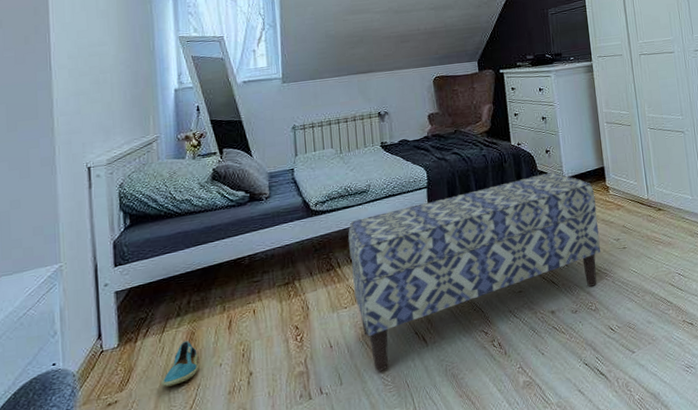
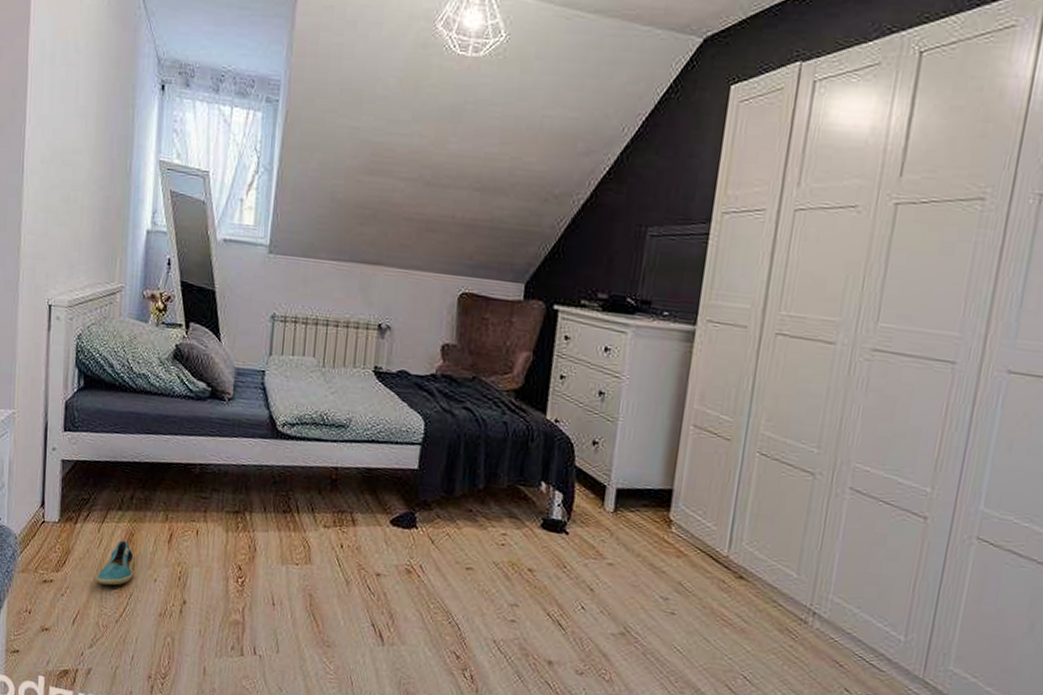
bench: present [348,171,601,372] -> none [309,459,649,655]

